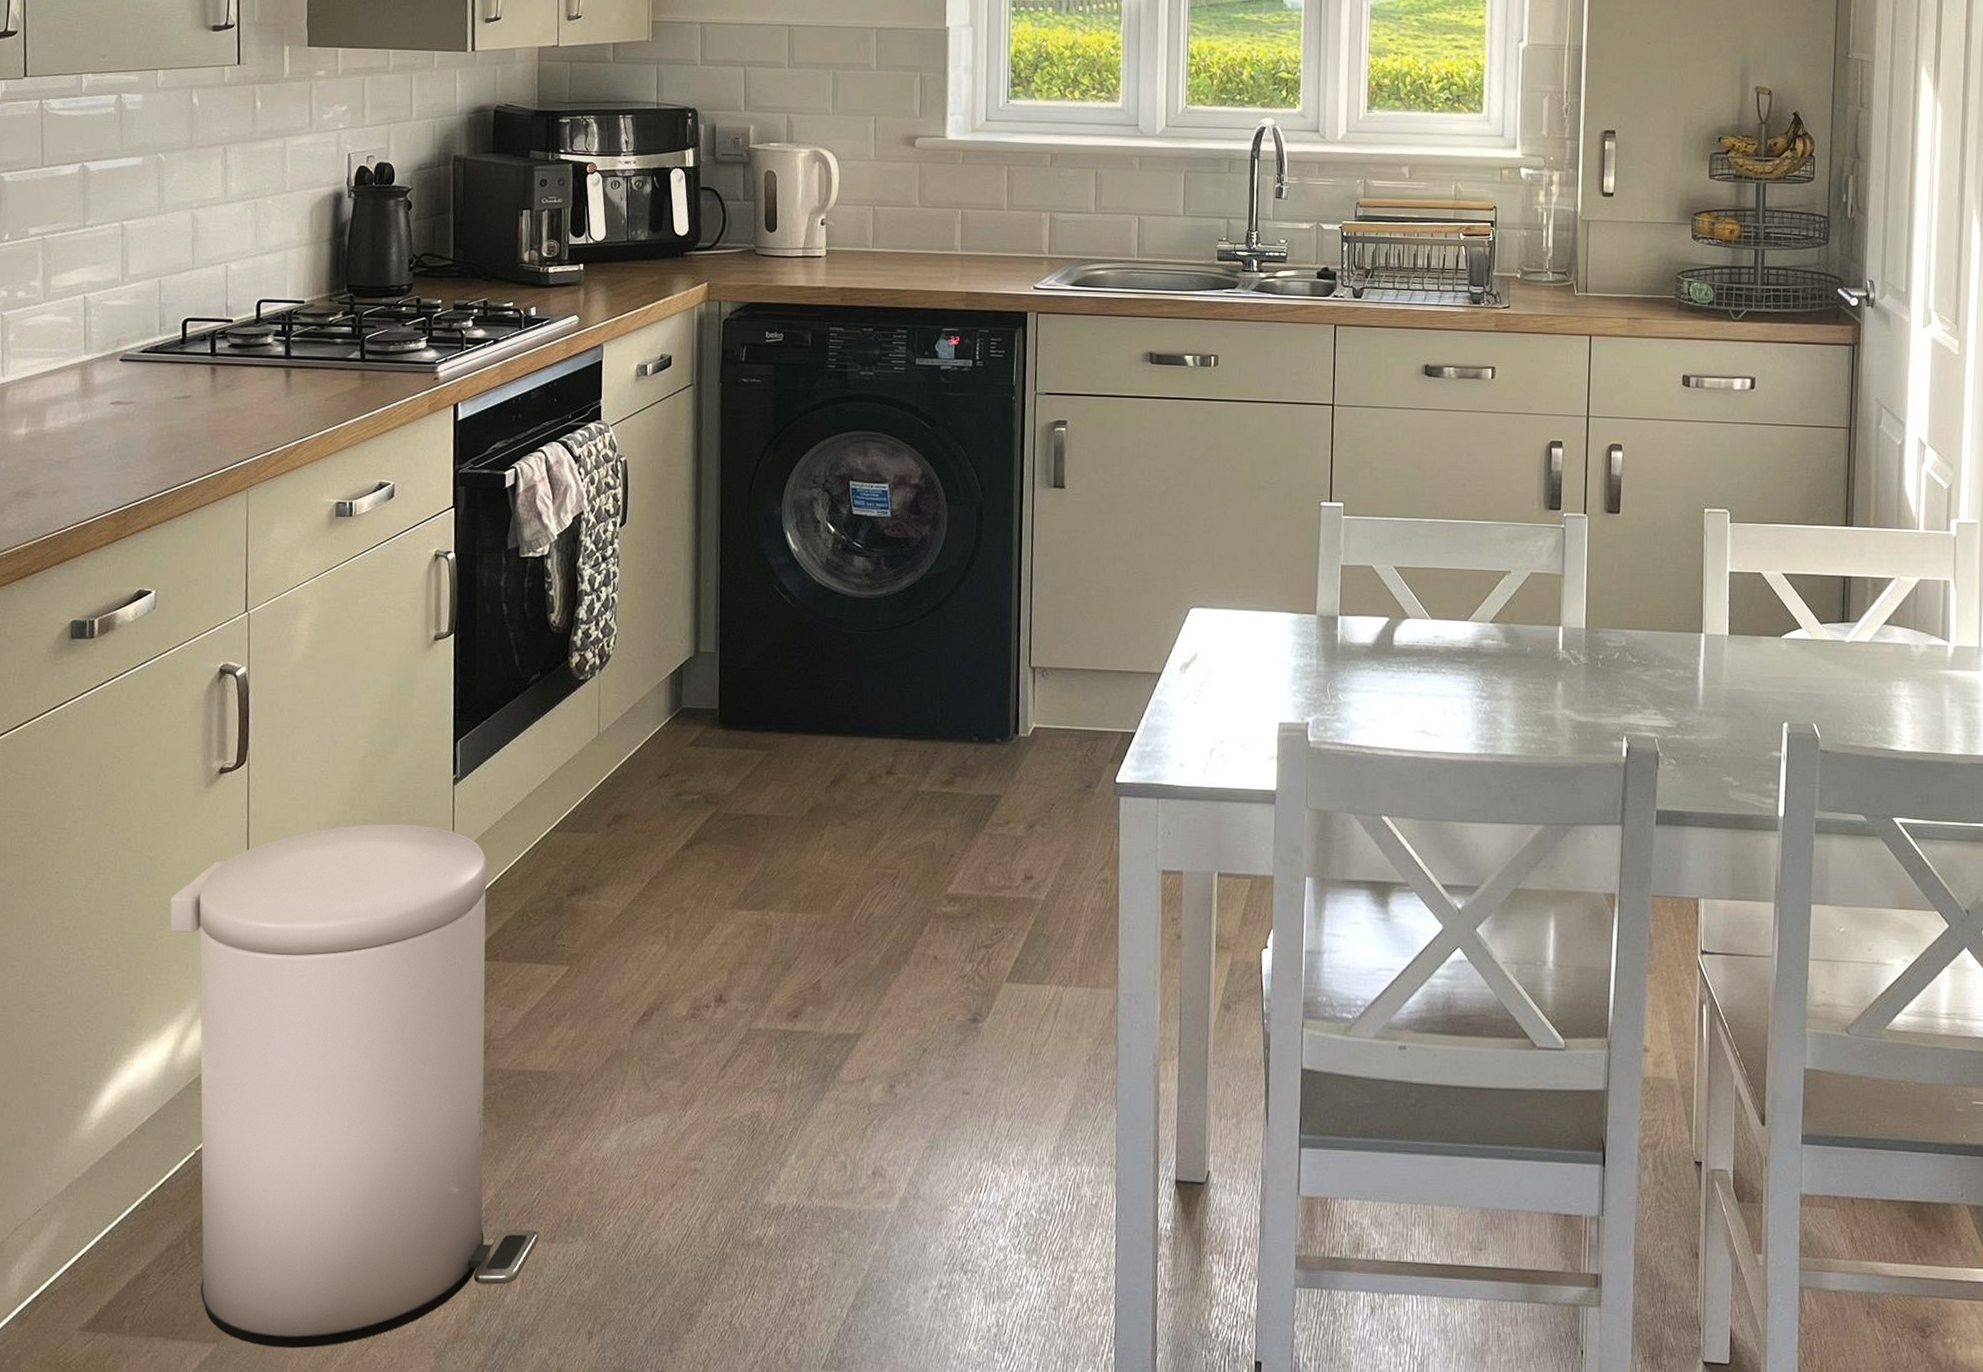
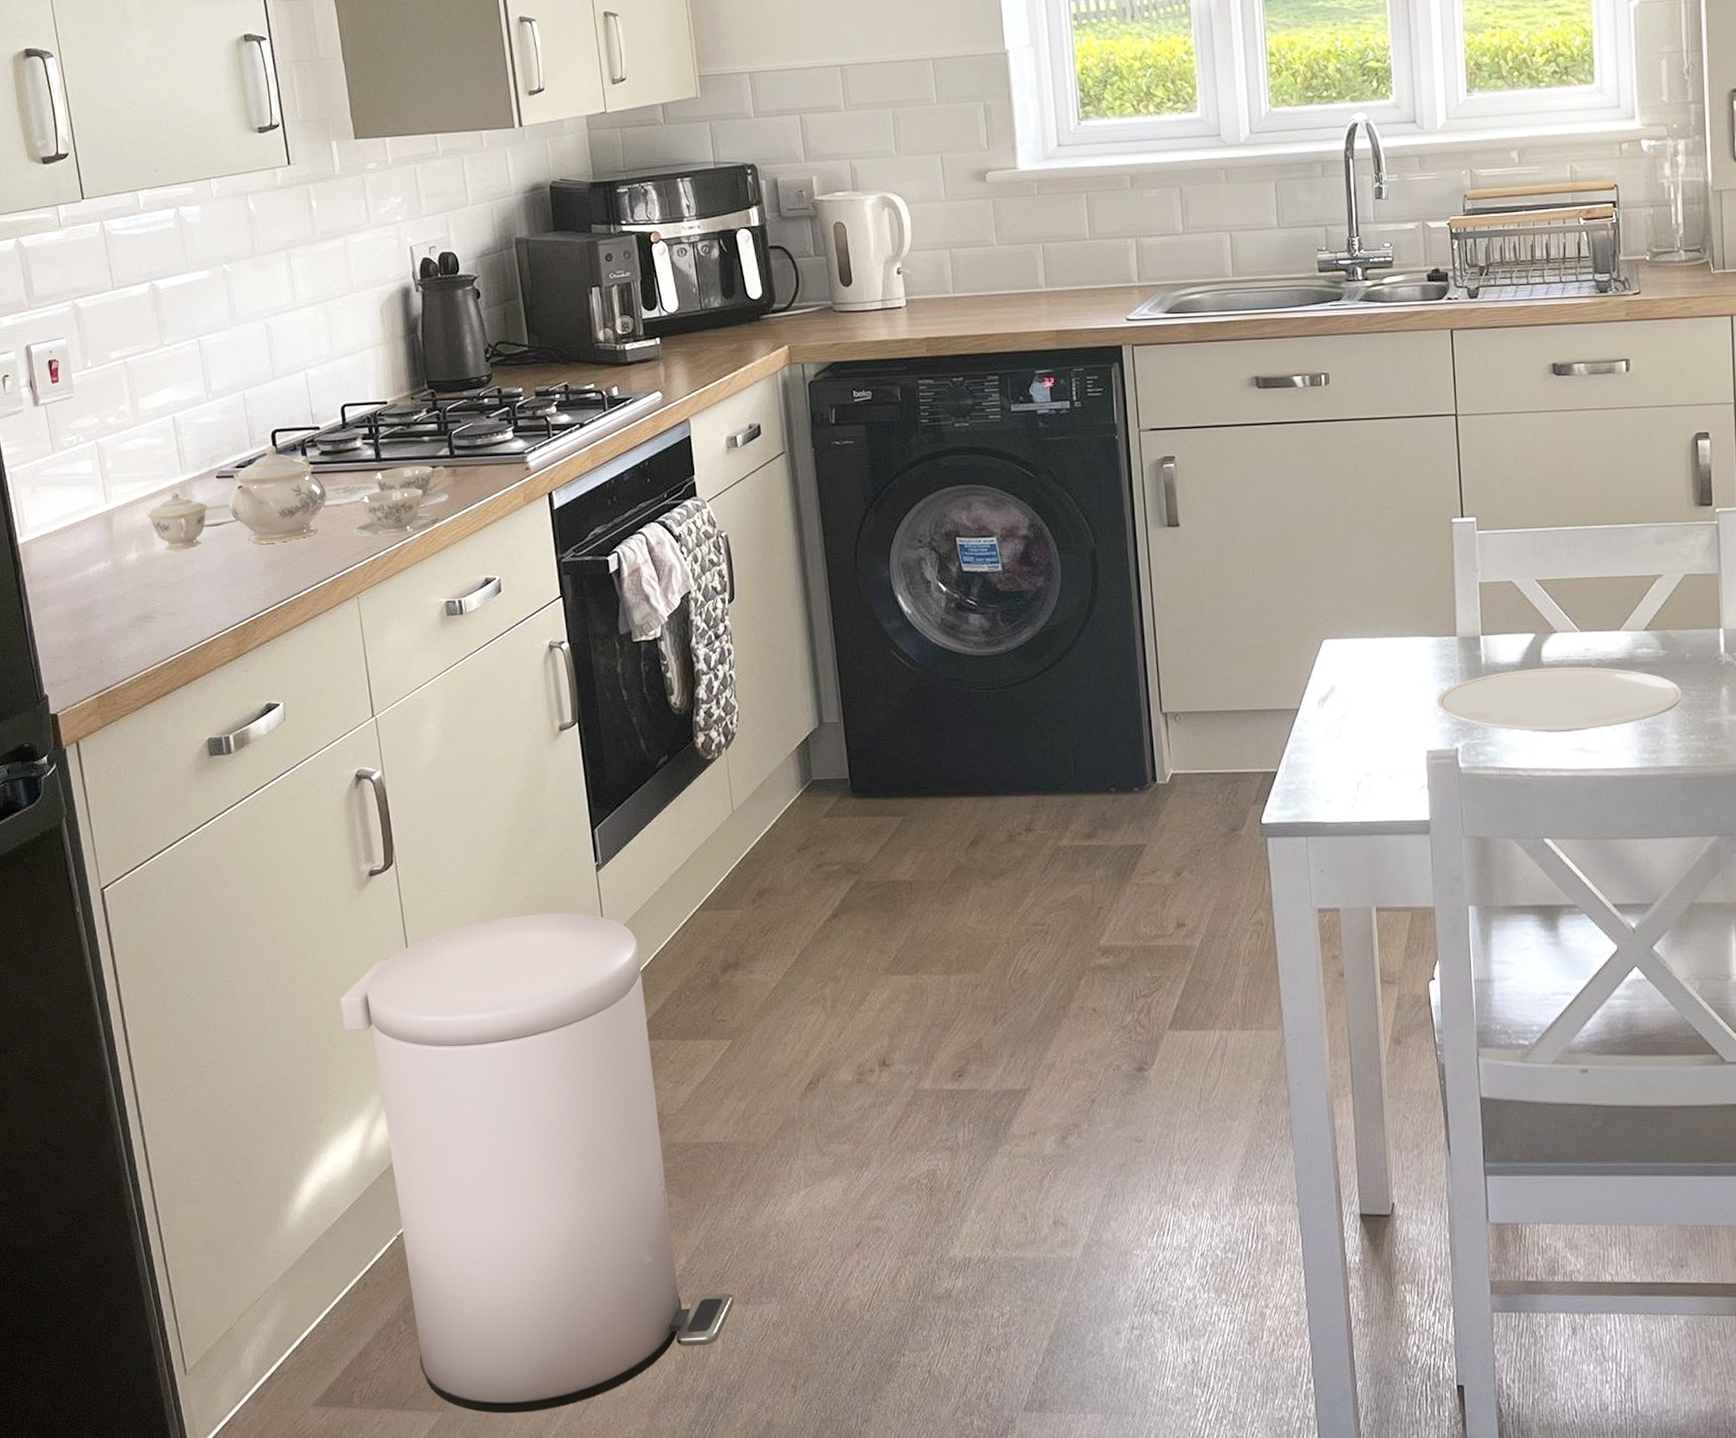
tea set: none [42,333,354,436] -> present [147,444,449,551]
plate: none [1292,651,1521,714] -> present [1437,667,1683,732]

